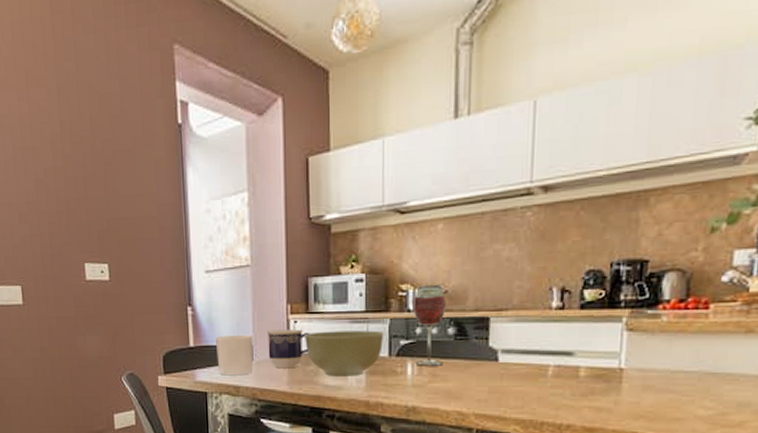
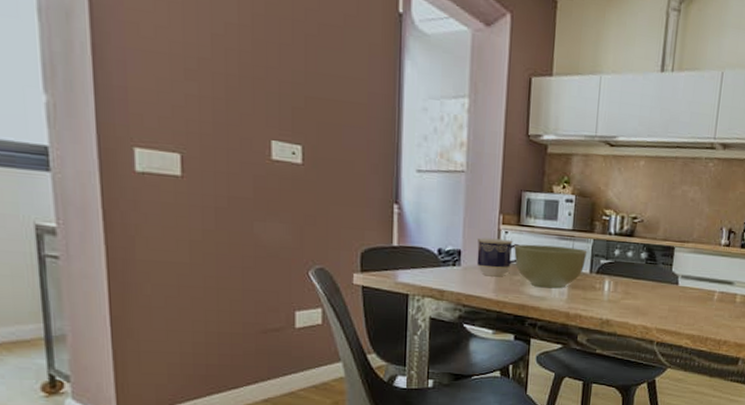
mug: present [216,334,254,376] -> none [422,238,463,280]
wineglass: present [413,285,446,366] -> none [613,213,642,285]

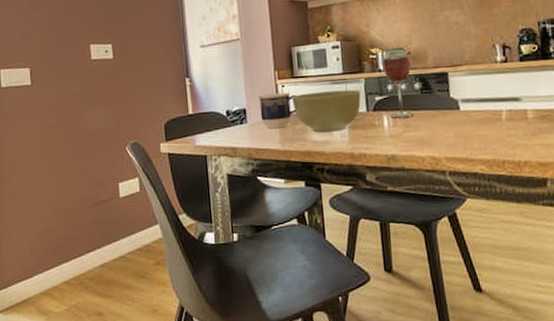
wineglass: none [613,213,642,285] -> present [382,48,414,119]

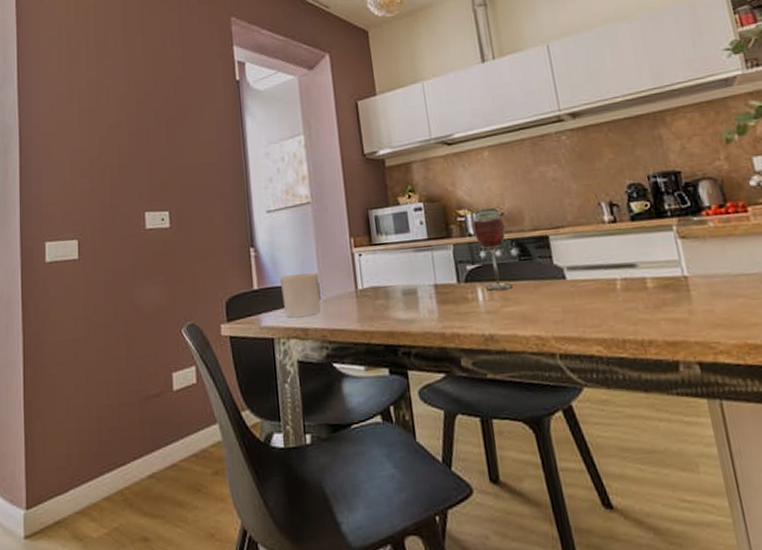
mug: none [213,100,248,139] -> present [281,272,321,318]
cup: present [259,92,297,129] -> none [333,262,376,306]
bowl: present [292,89,361,133] -> none [371,257,450,309]

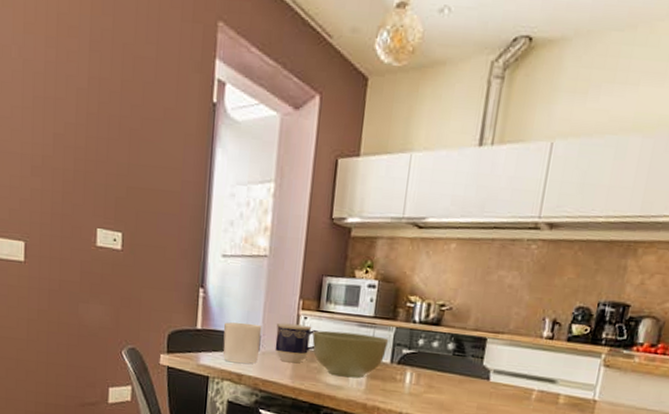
cup: none [333,262,376,306] -> present [274,322,319,364]
bowl: none [371,257,450,309] -> present [312,330,389,378]
wineglass: present [472,208,513,291] -> none [415,299,450,378]

